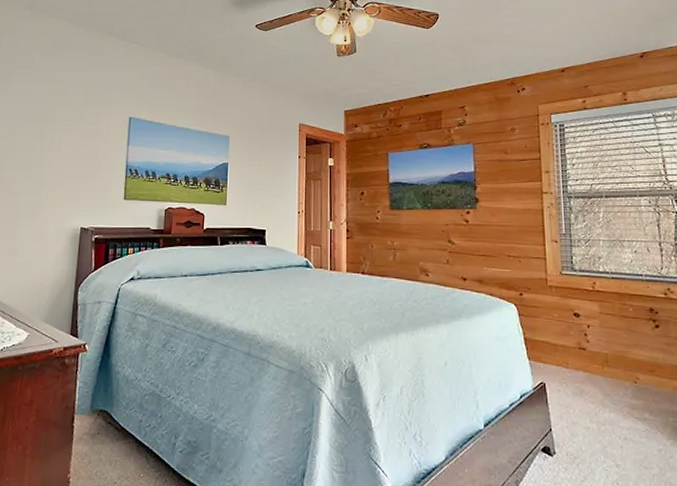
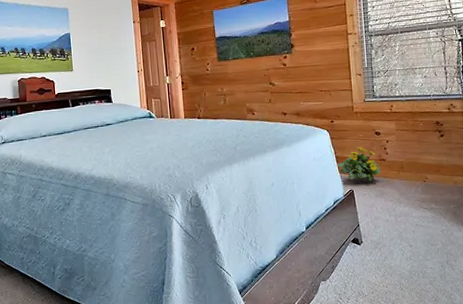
flowering plant: none [525,329,581,375] -> present [337,147,382,182]

